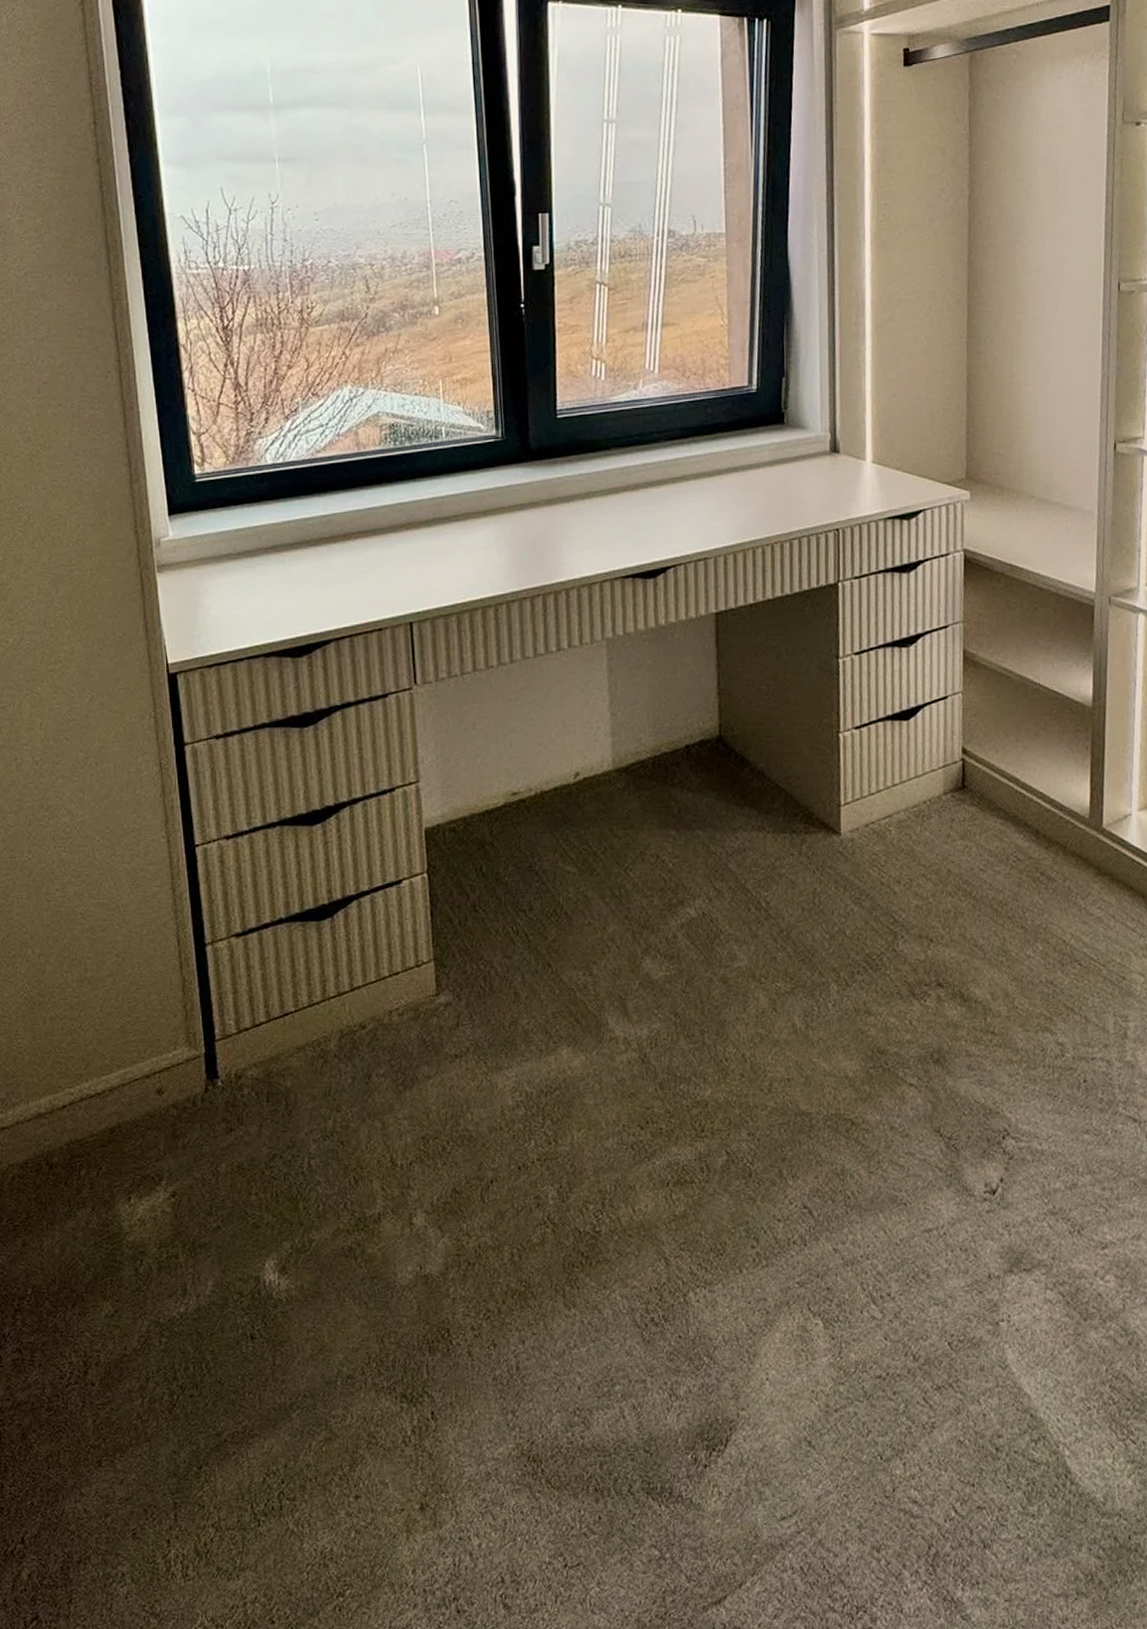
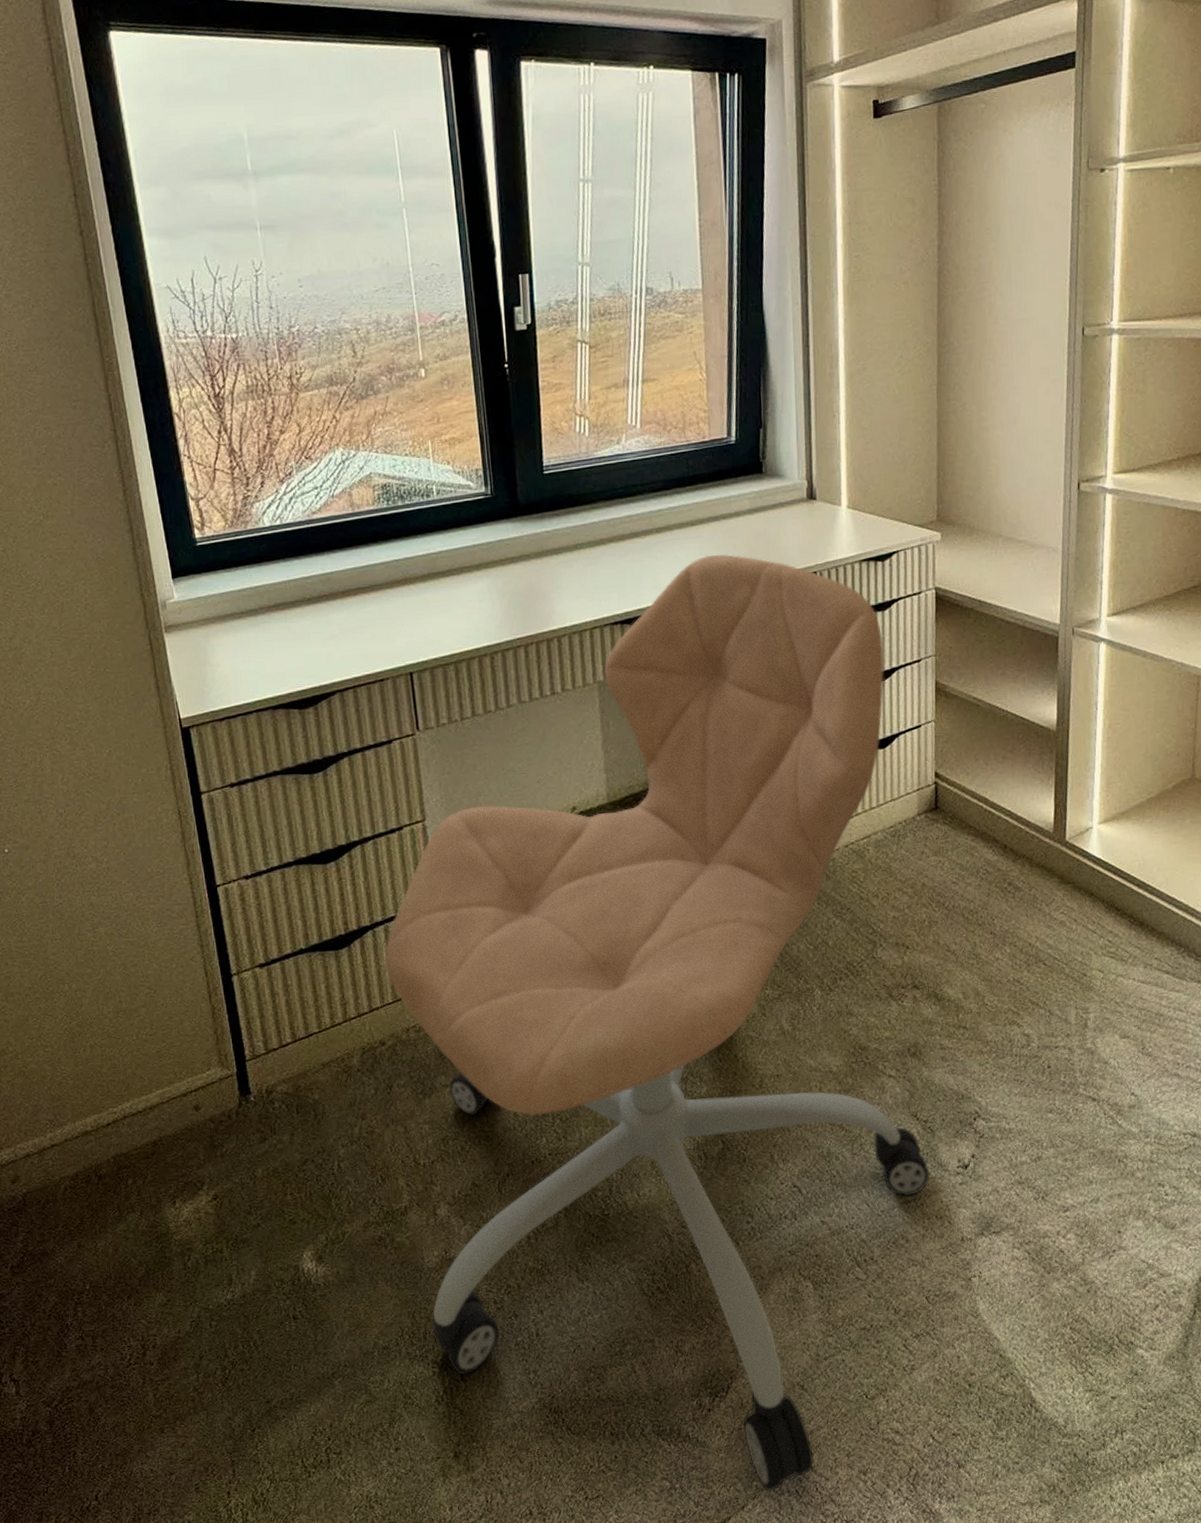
office chair: none [369,508,954,1568] -> present [384,555,930,1492]

